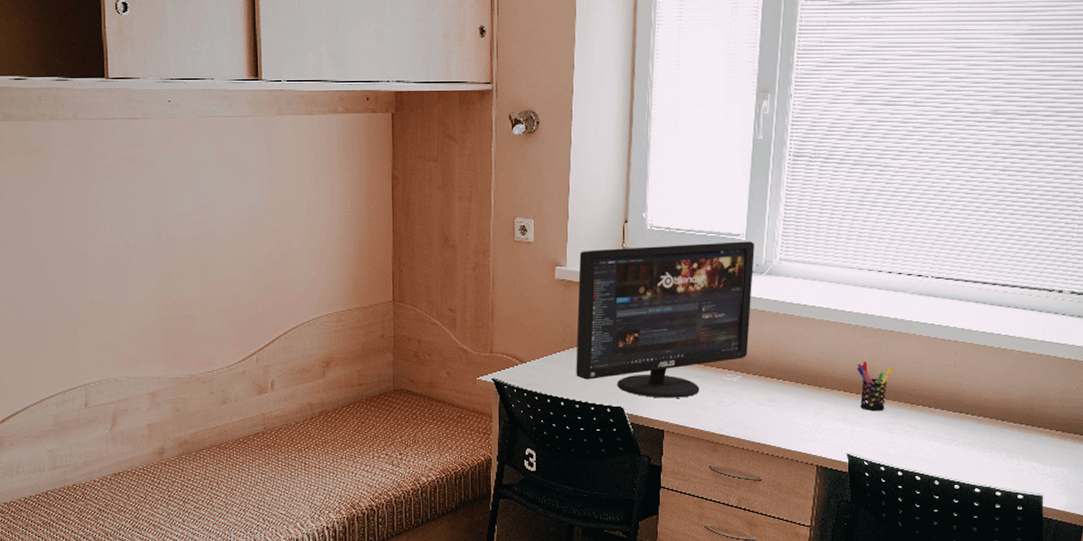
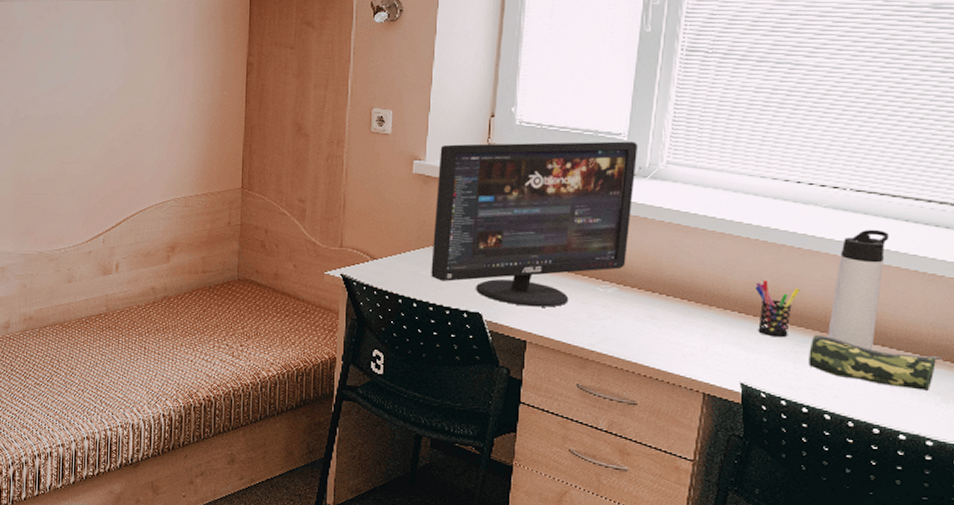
pencil case: none [902,406,1007,450] -> present [809,334,942,392]
thermos bottle: none [917,311,963,417] -> present [828,229,889,351]

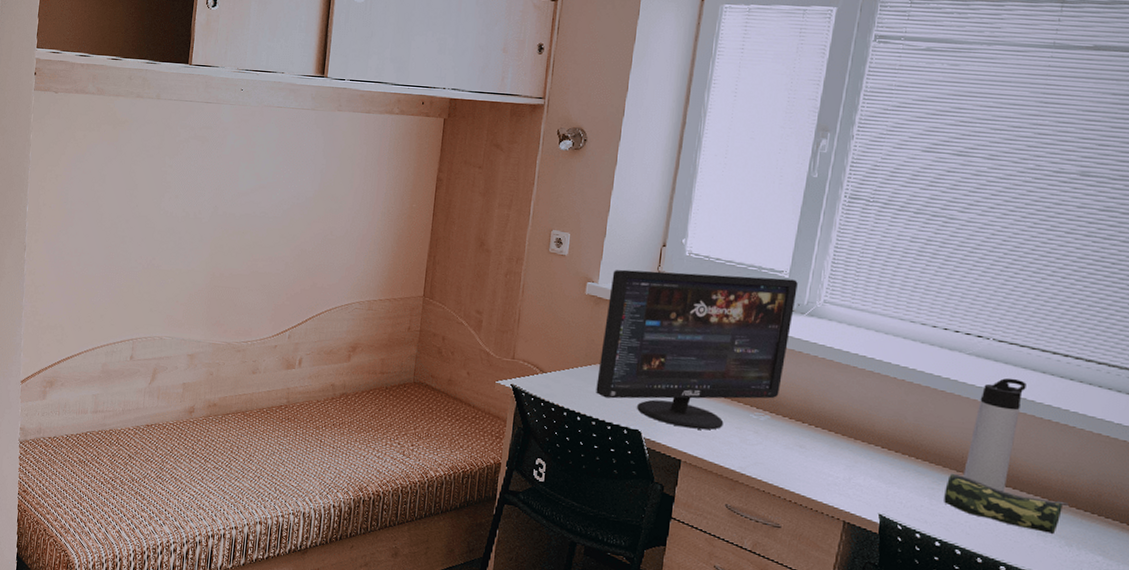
pen holder: present [755,280,800,338] -> none [898,418,940,474]

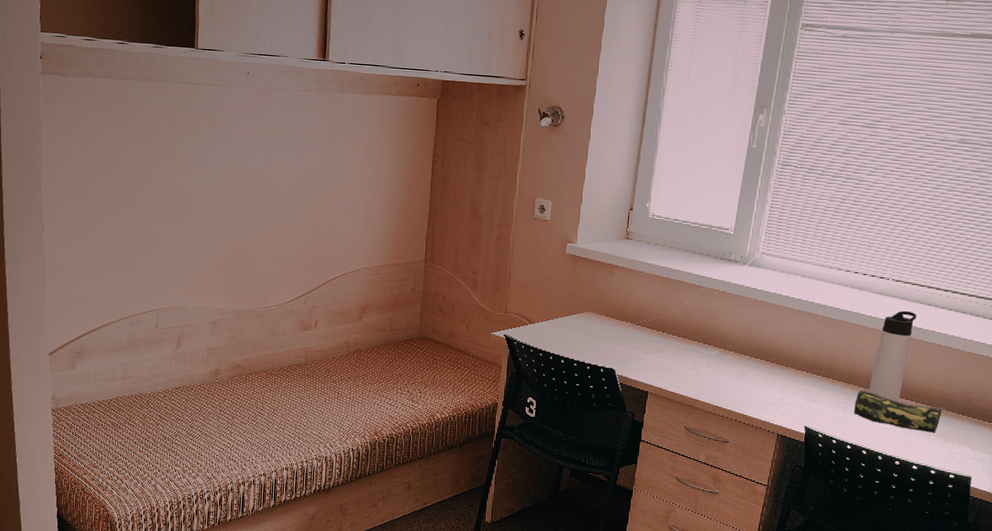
computer monitor: present [596,269,798,430] -> none [576,231,741,366]

